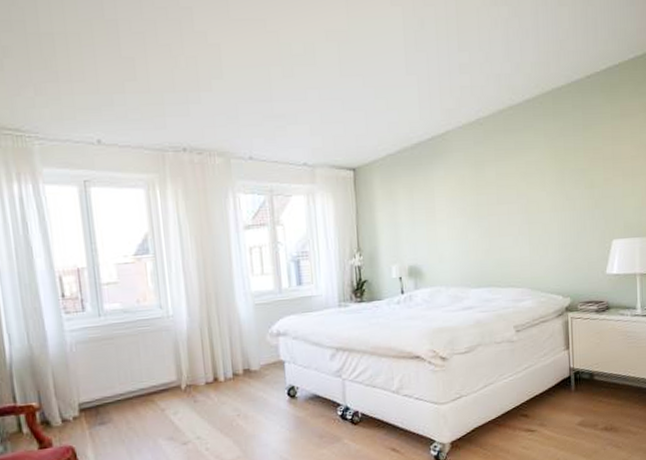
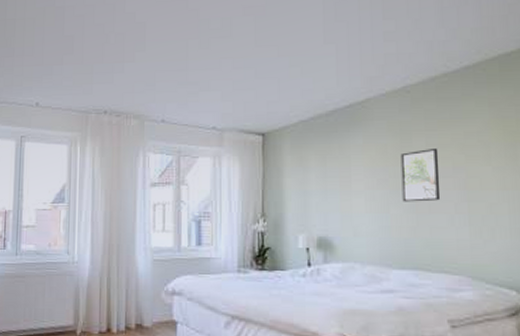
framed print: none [476,176,508,228] -> present [400,147,441,202]

